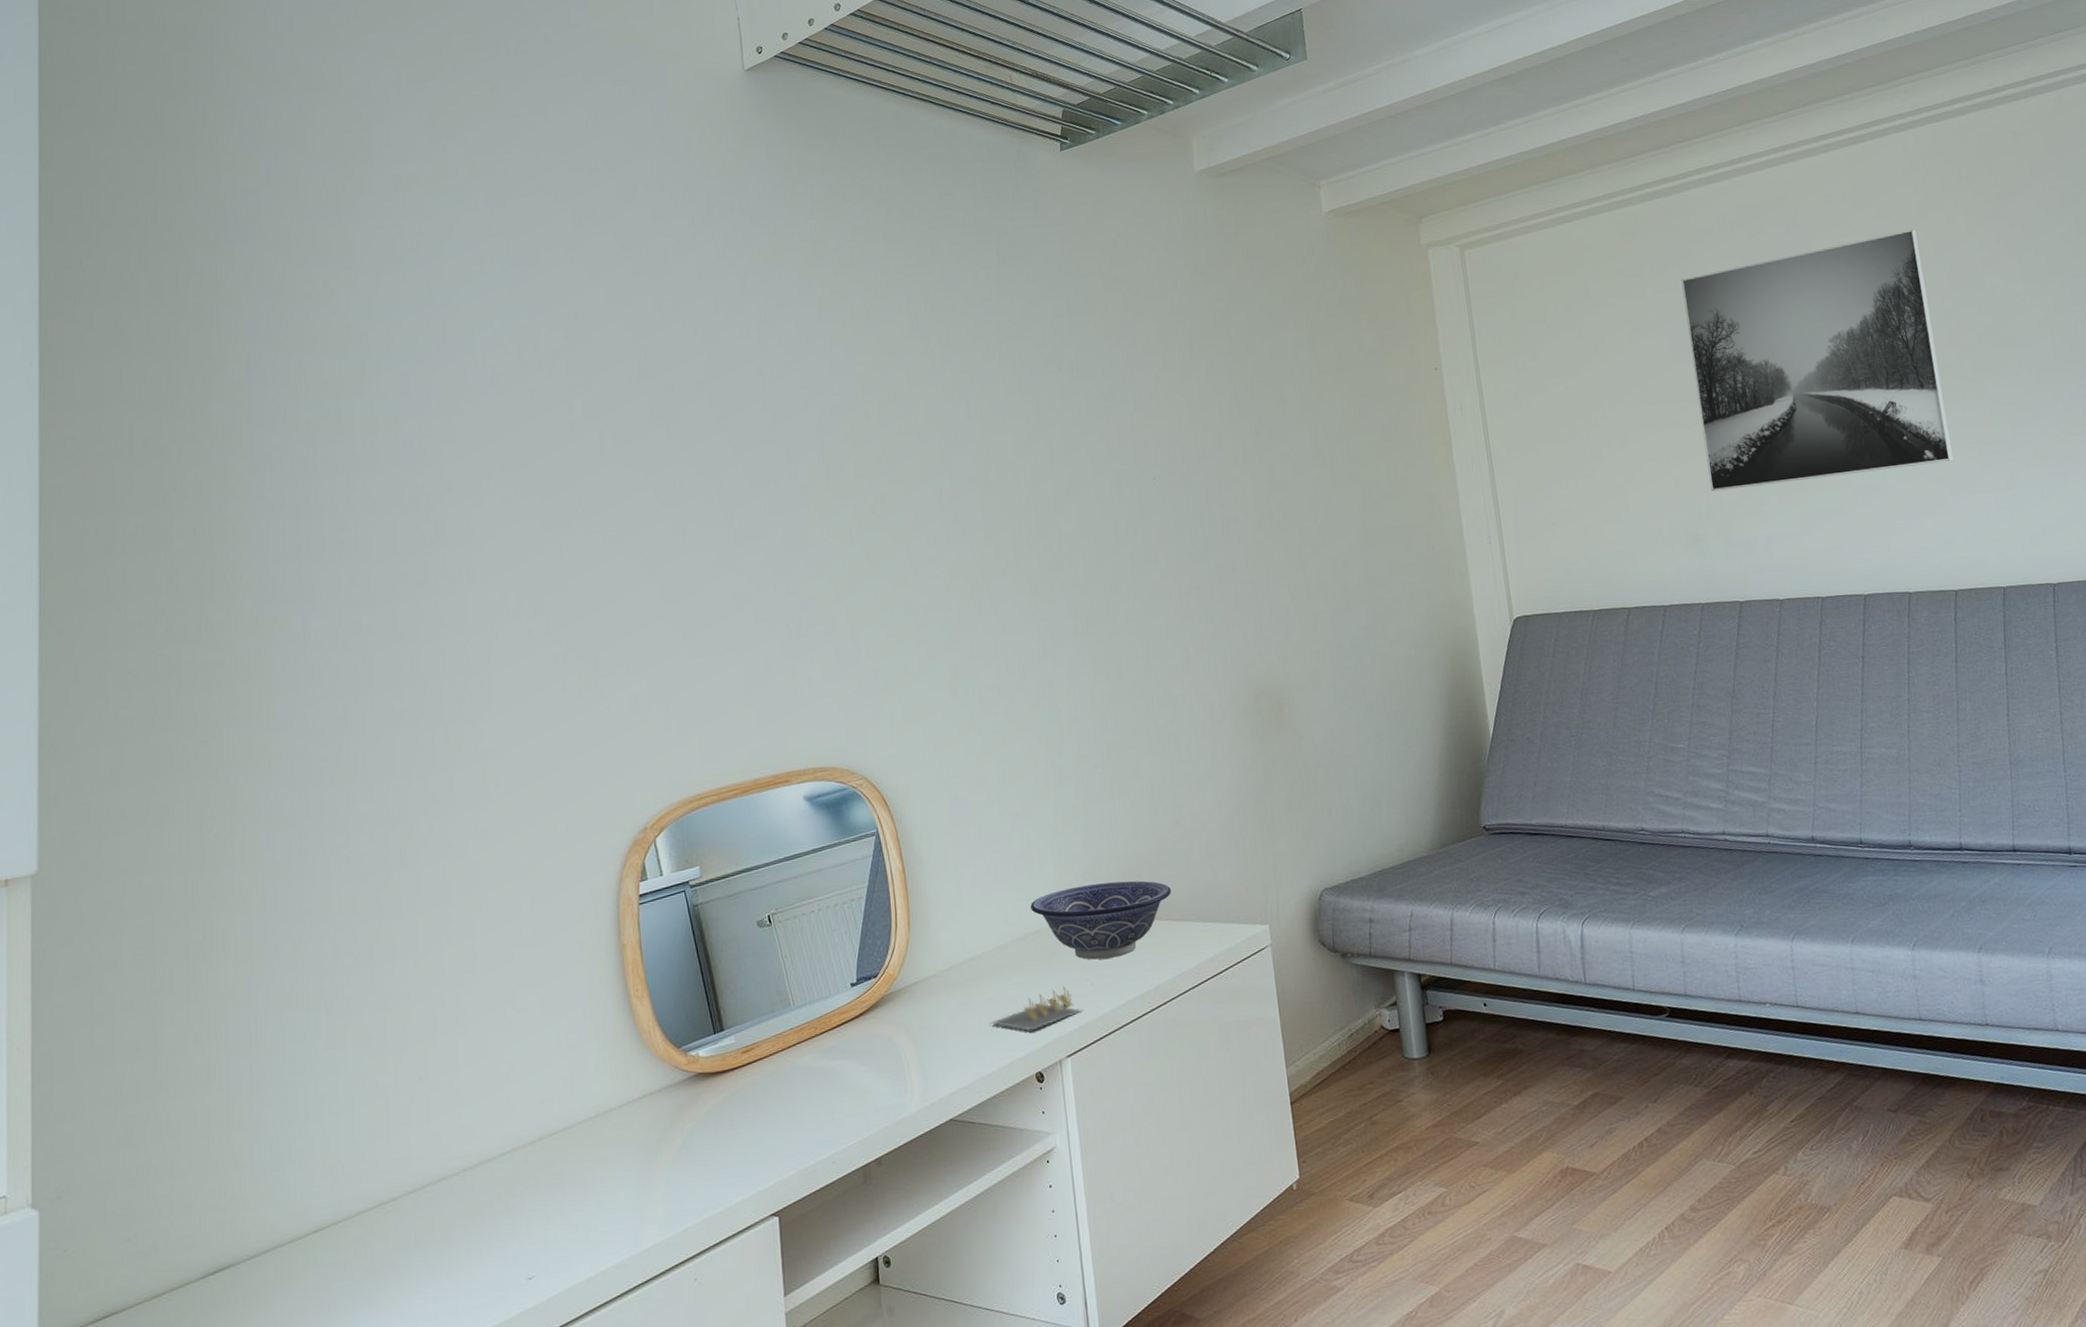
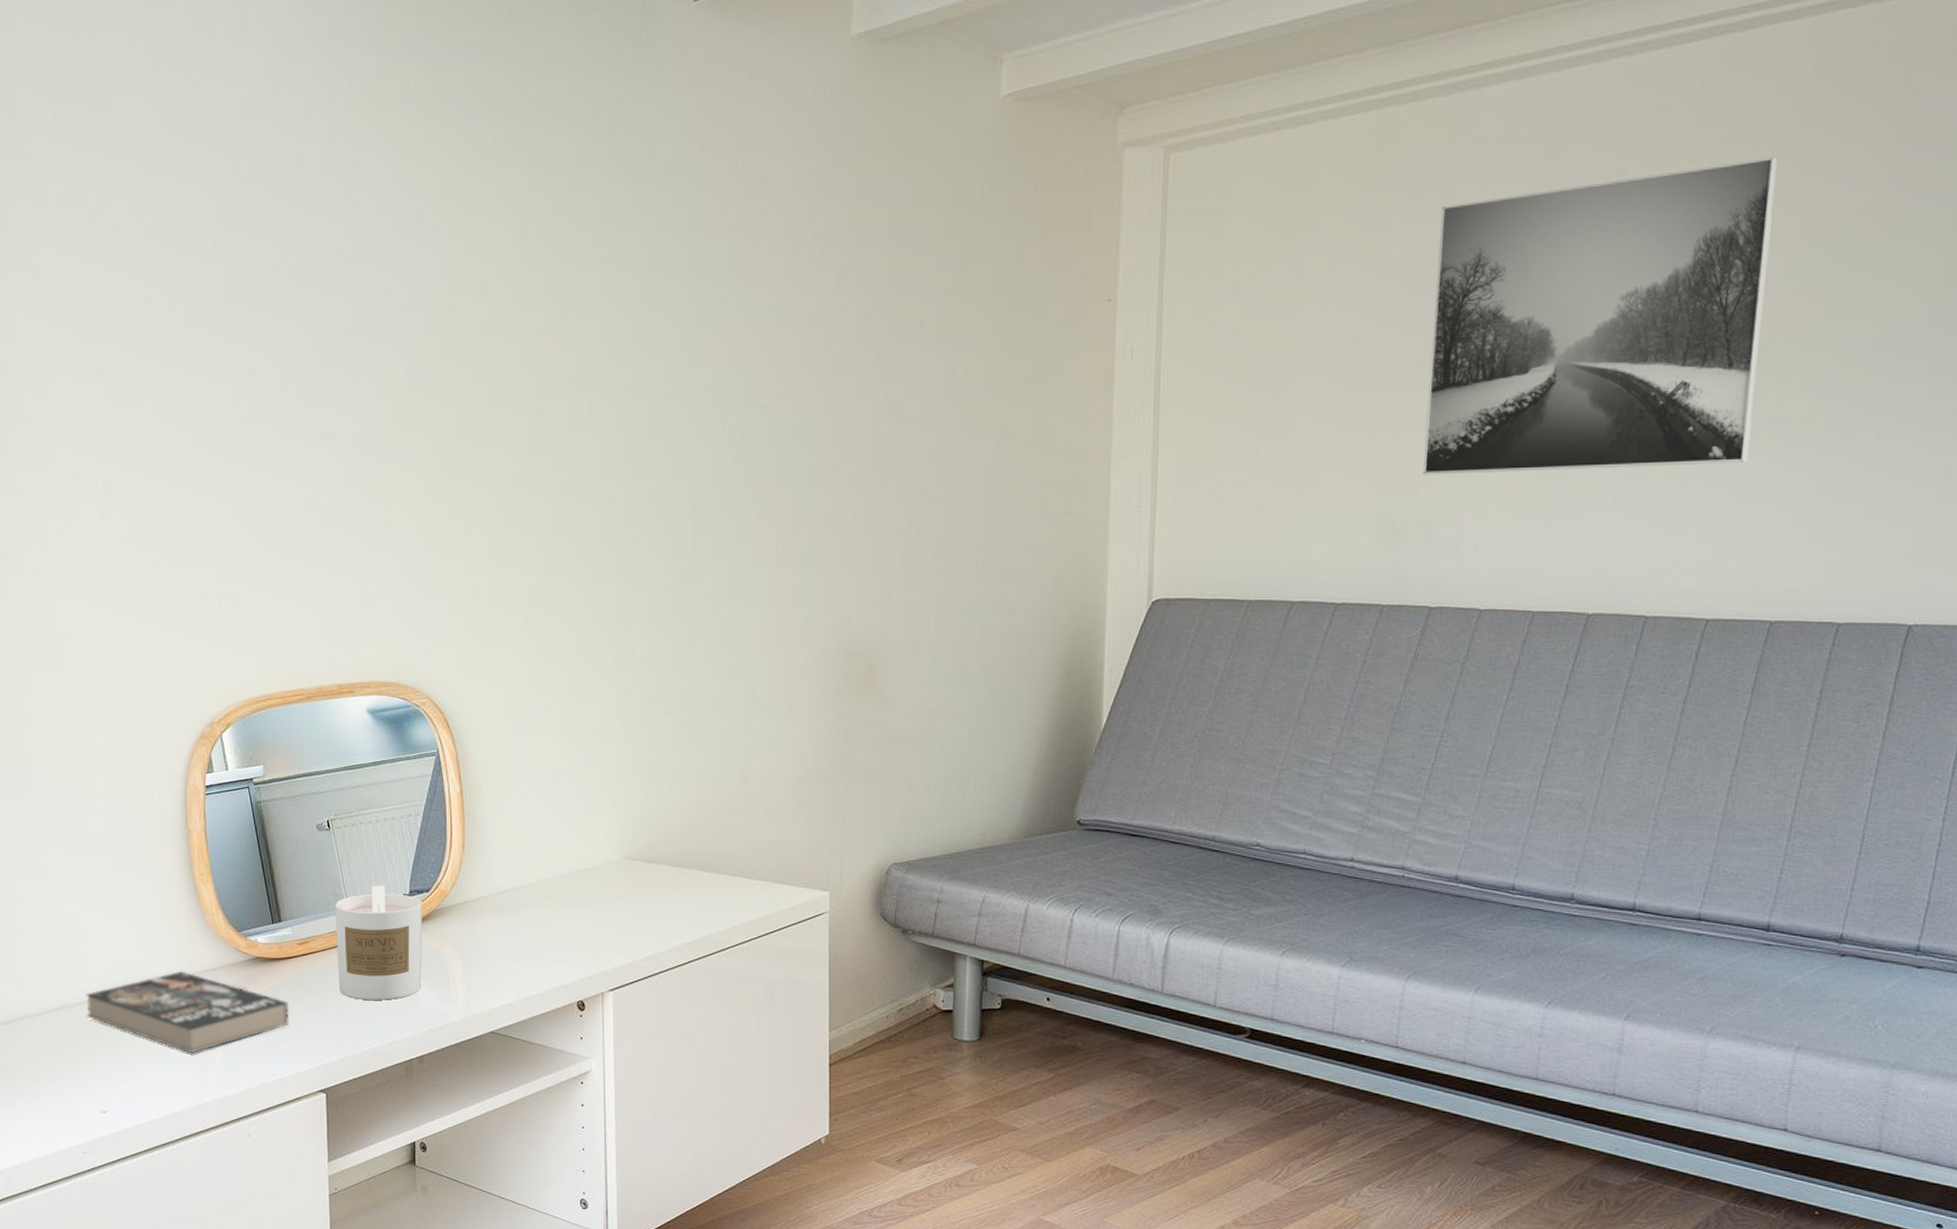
book: none [508,1100,735,1194] -> present [85,971,289,1054]
candle: none [780,976,875,1105] -> present [335,885,423,1000]
candle: present [990,986,1084,1031] -> none [536,924,630,962]
decorative bowl: present [1030,880,1171,960] -> none [586,830,731,903]

